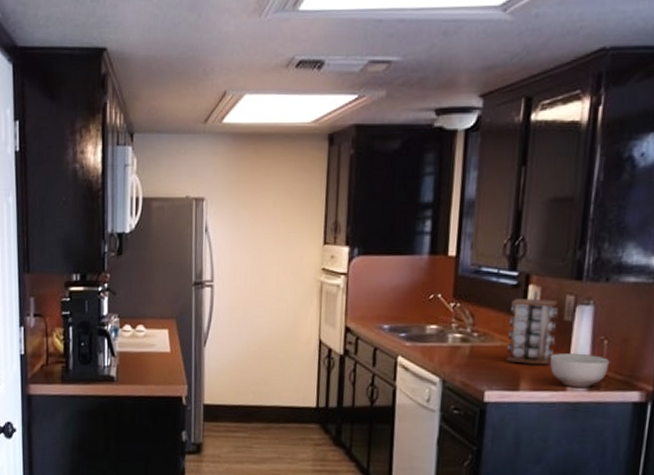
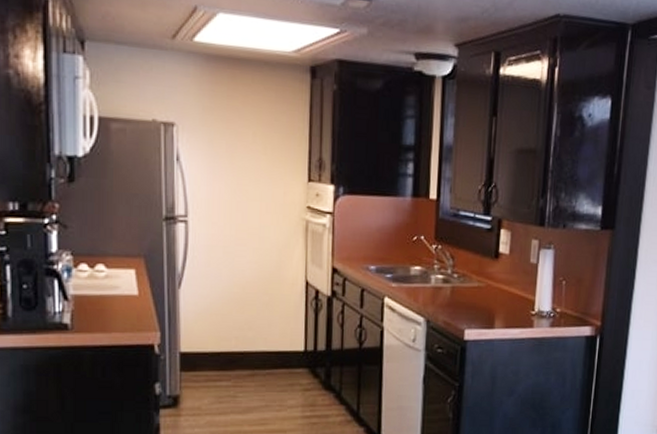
spice rack: present [506,289,559,365] -> none [483,234,526,304]
bowl: present [549,352,610,388] -> none [519,292,568,324]

